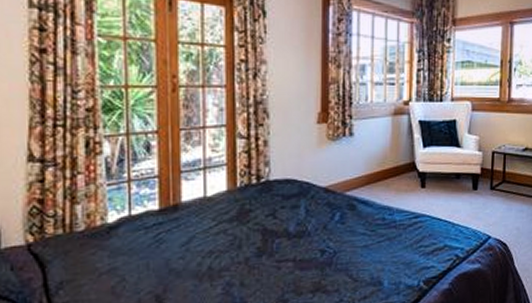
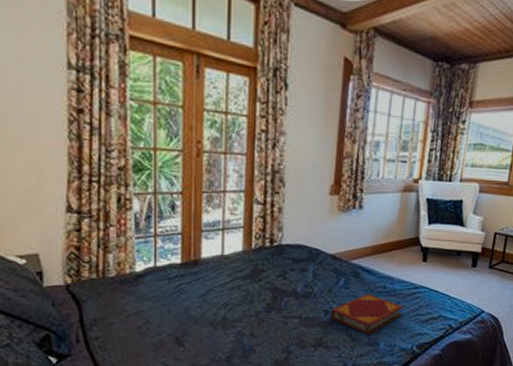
hardback book: none [327,227,405,273] -> present [329,294,403,334]

